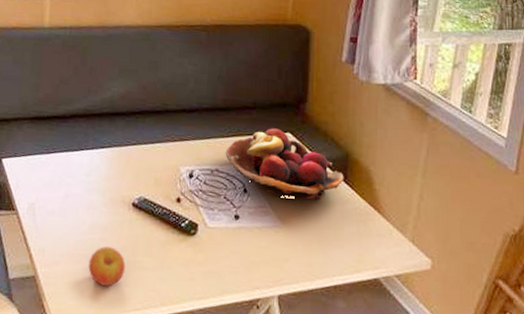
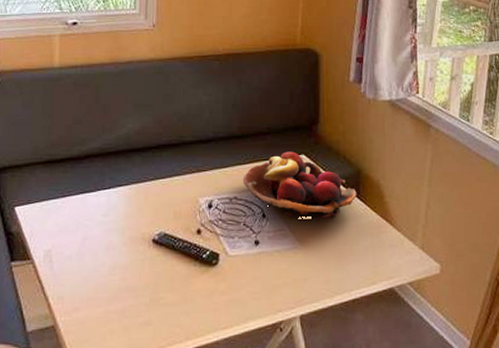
apple: present [88,246,125,286] -> none [110,287,148,327]

